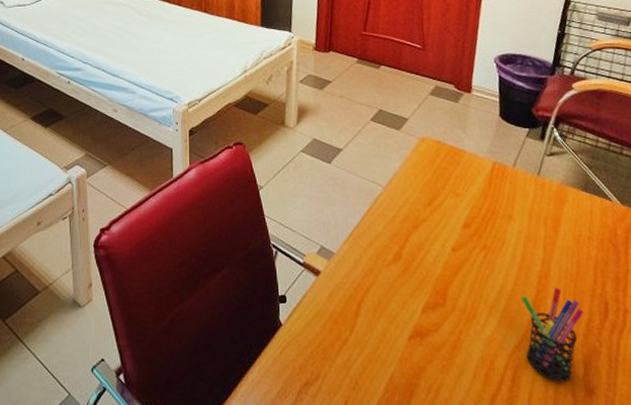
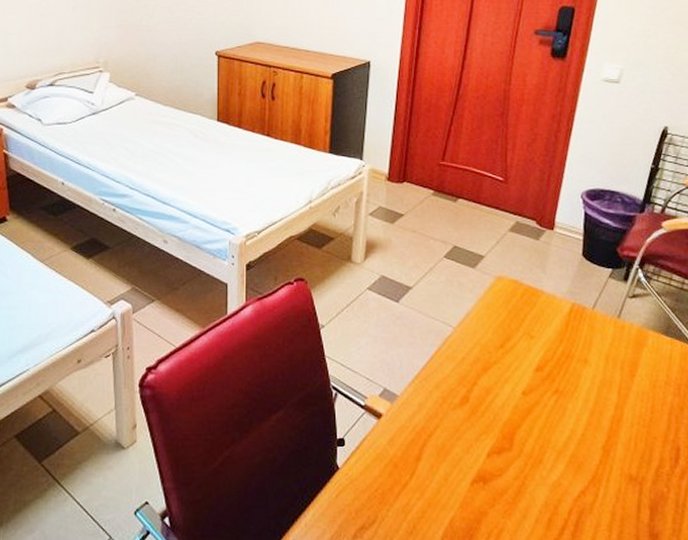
pen holder: present [521,287,584,383] -> none [591,432,654,528]

